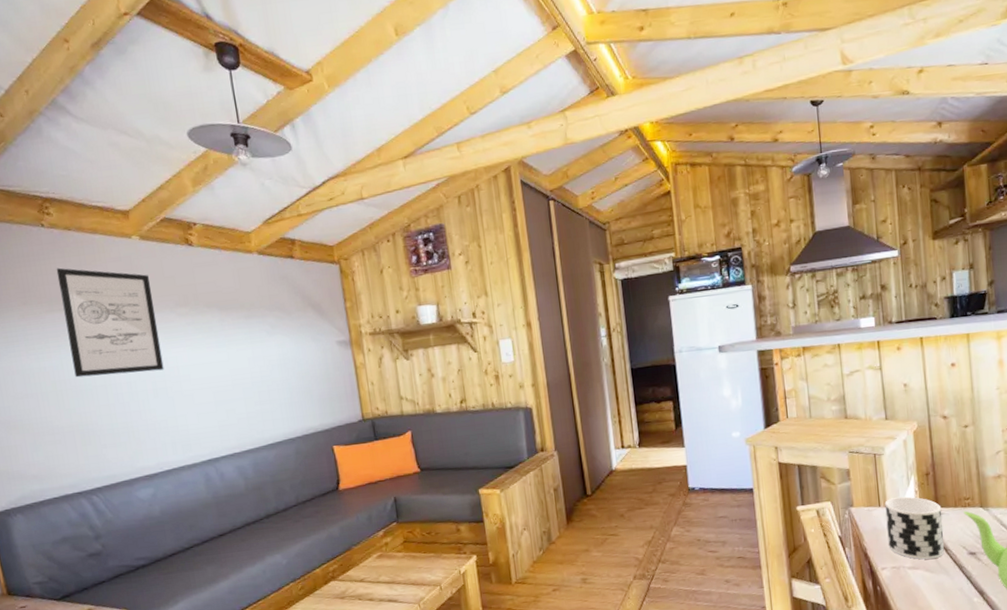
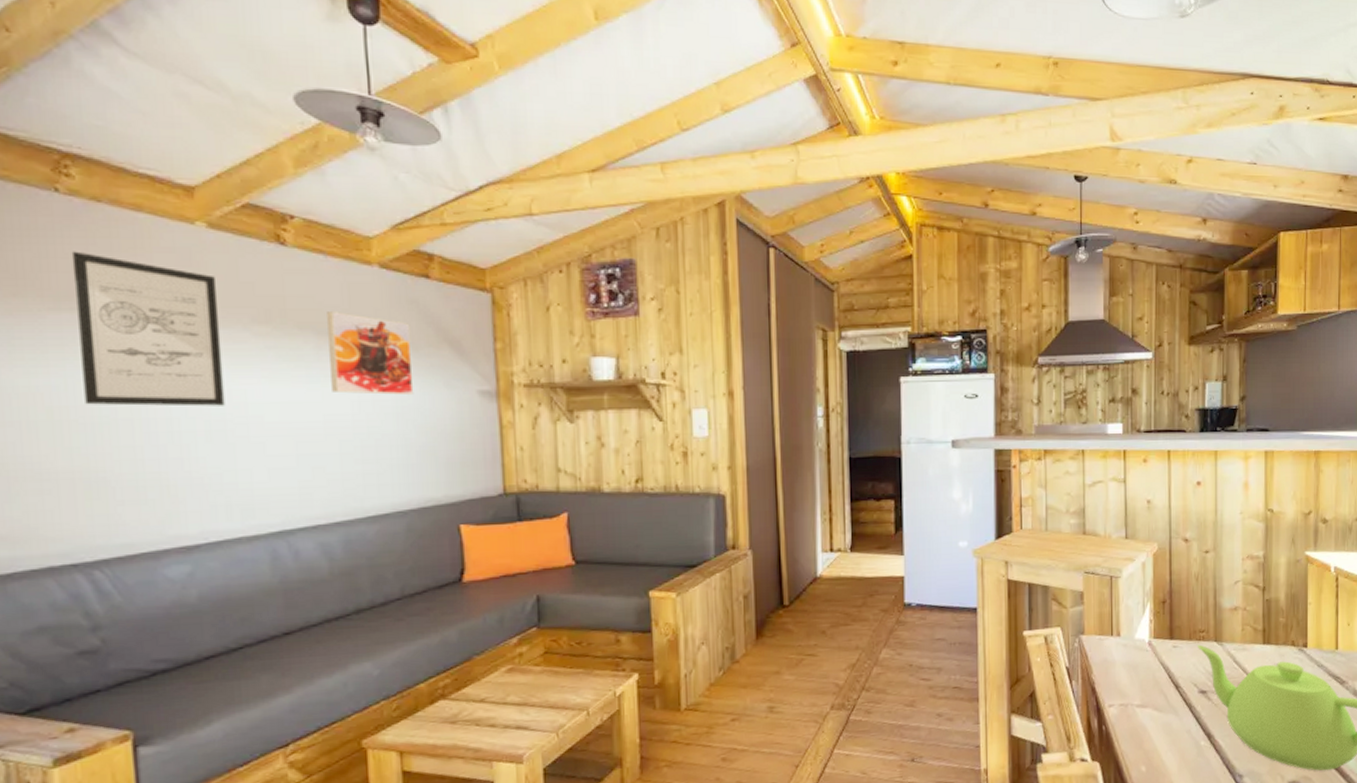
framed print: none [225,291,291,353] -> present [327,312,414,395]
cup: present [885,496,944,560] -> none [1117,625,1176,697]

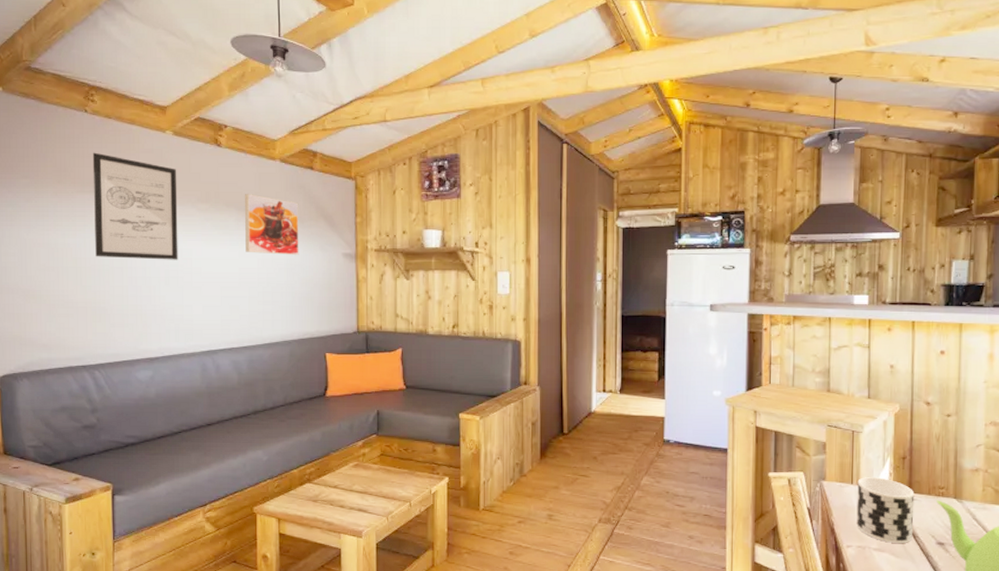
cup: none [1117,625,1176,697] -> present [856,477,915,543]

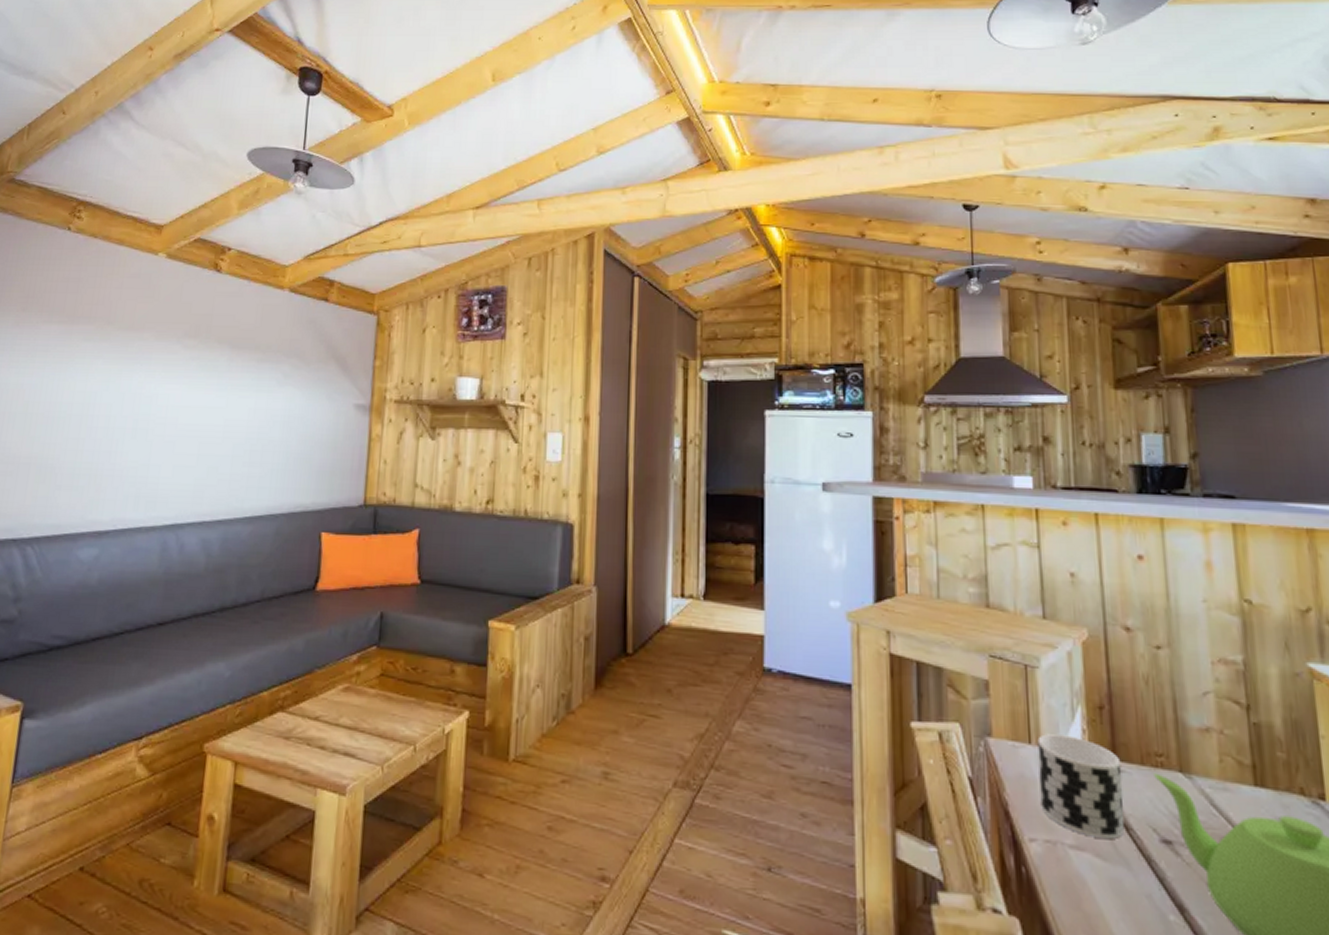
wall art: present [92,152,178,260] -> none [52,276,164,407]
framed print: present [245,194,299,255] -> none [235,329,307,405]

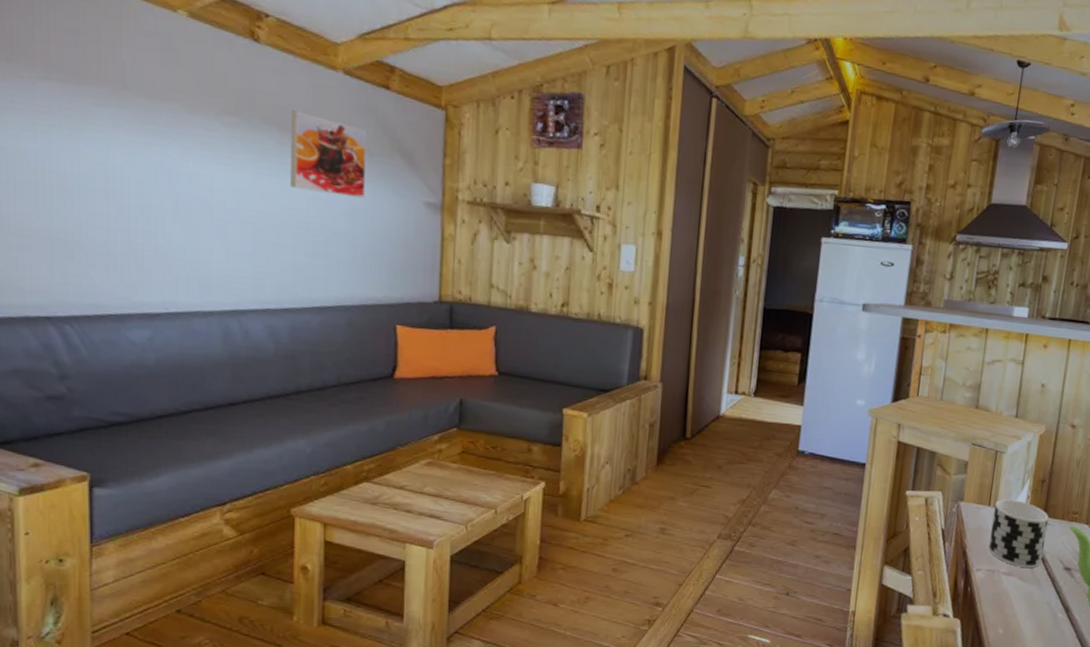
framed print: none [235,329,307,405] -> present [290,110,368,198]

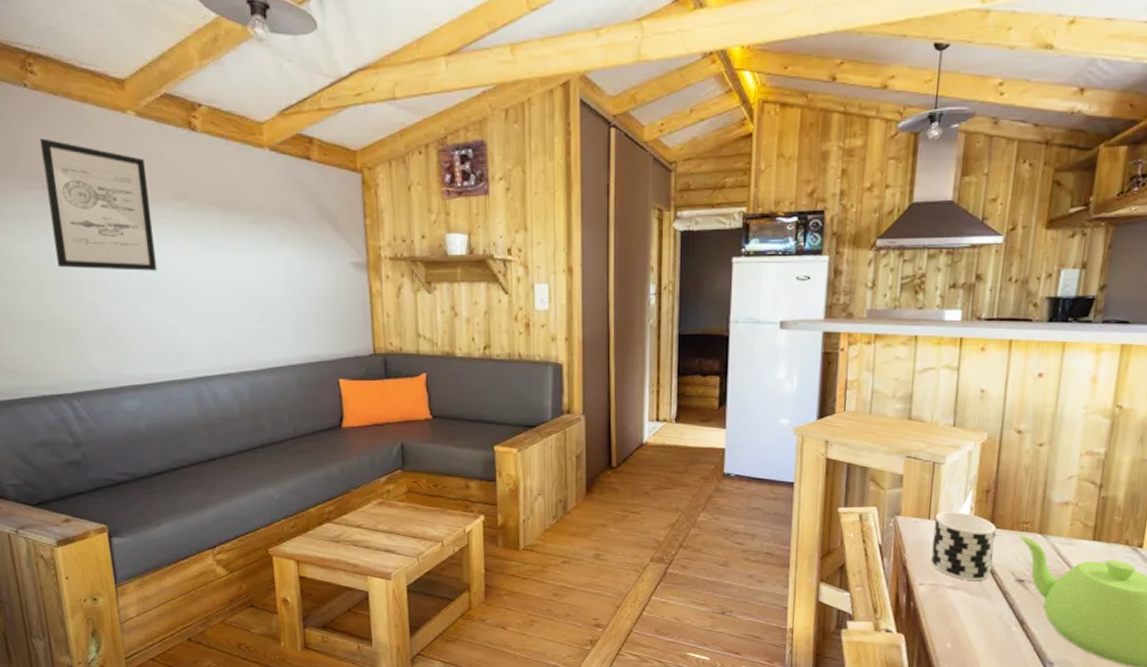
wall art: none [63,25,193,188] -> present [39,138,157,271]
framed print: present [290,110,368,198] -> none [230,190,300,264]

